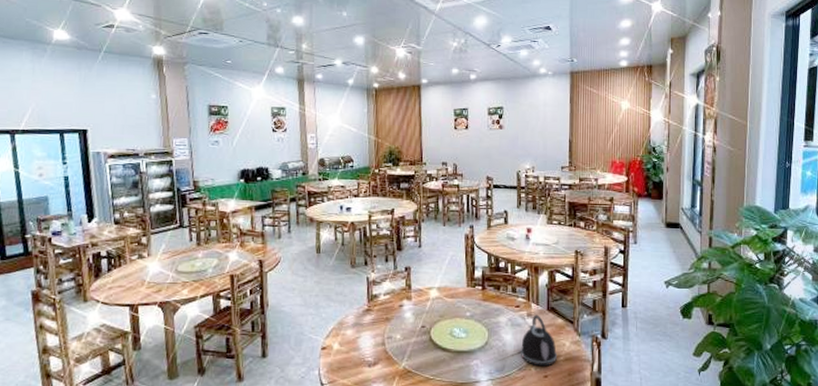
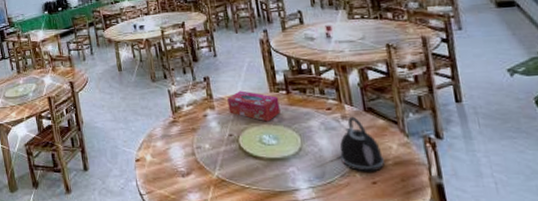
tissue box: none [425,283,474,316] -> present [227,90,281,122]

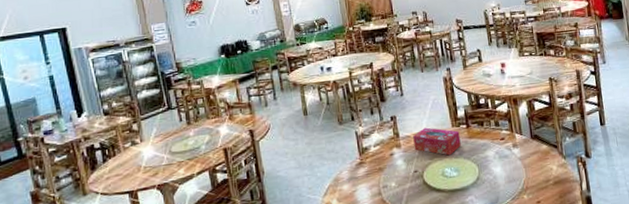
kettle: present [339,116,385,172] -> none [511,144,547,194]

